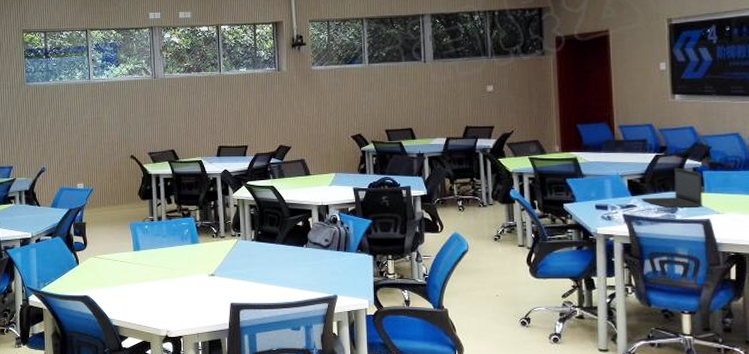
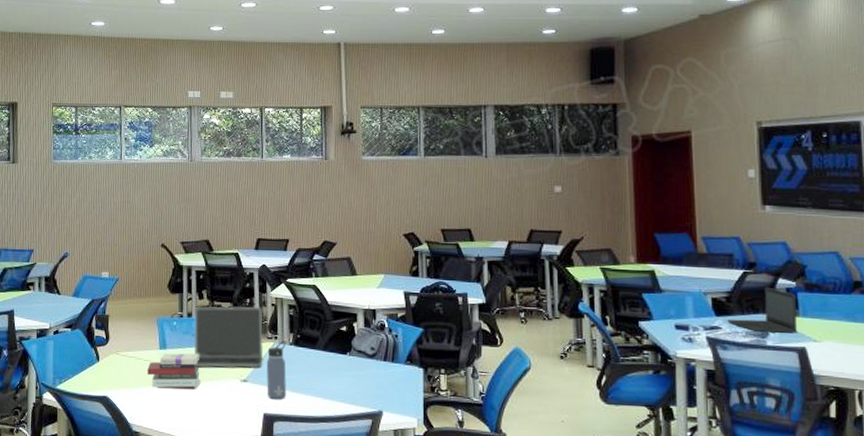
books: none [123,252,173,286] -> present [147,353,201,389]
laptop: none [164,208,228,264] -> present [194,306,264,368]
water bottle: none [231,237,250,290] -> present [266,340,287,399]

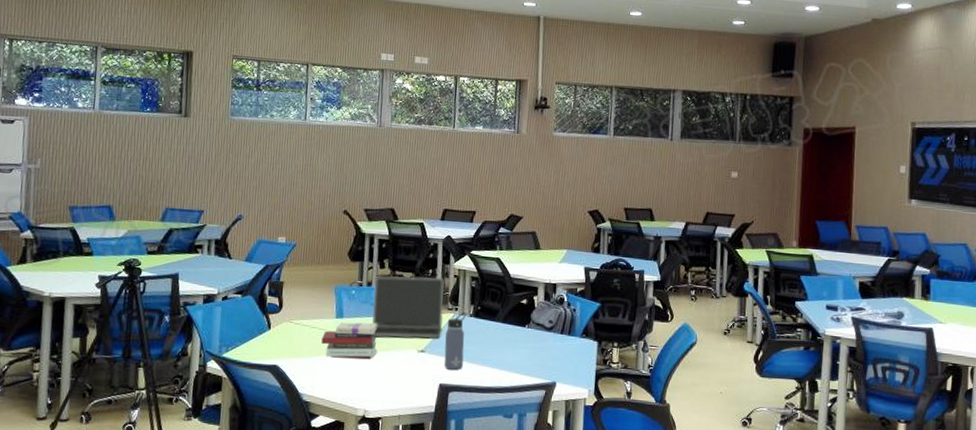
laptop: present [727,286,797,334] -> none [870,273,929,316]

